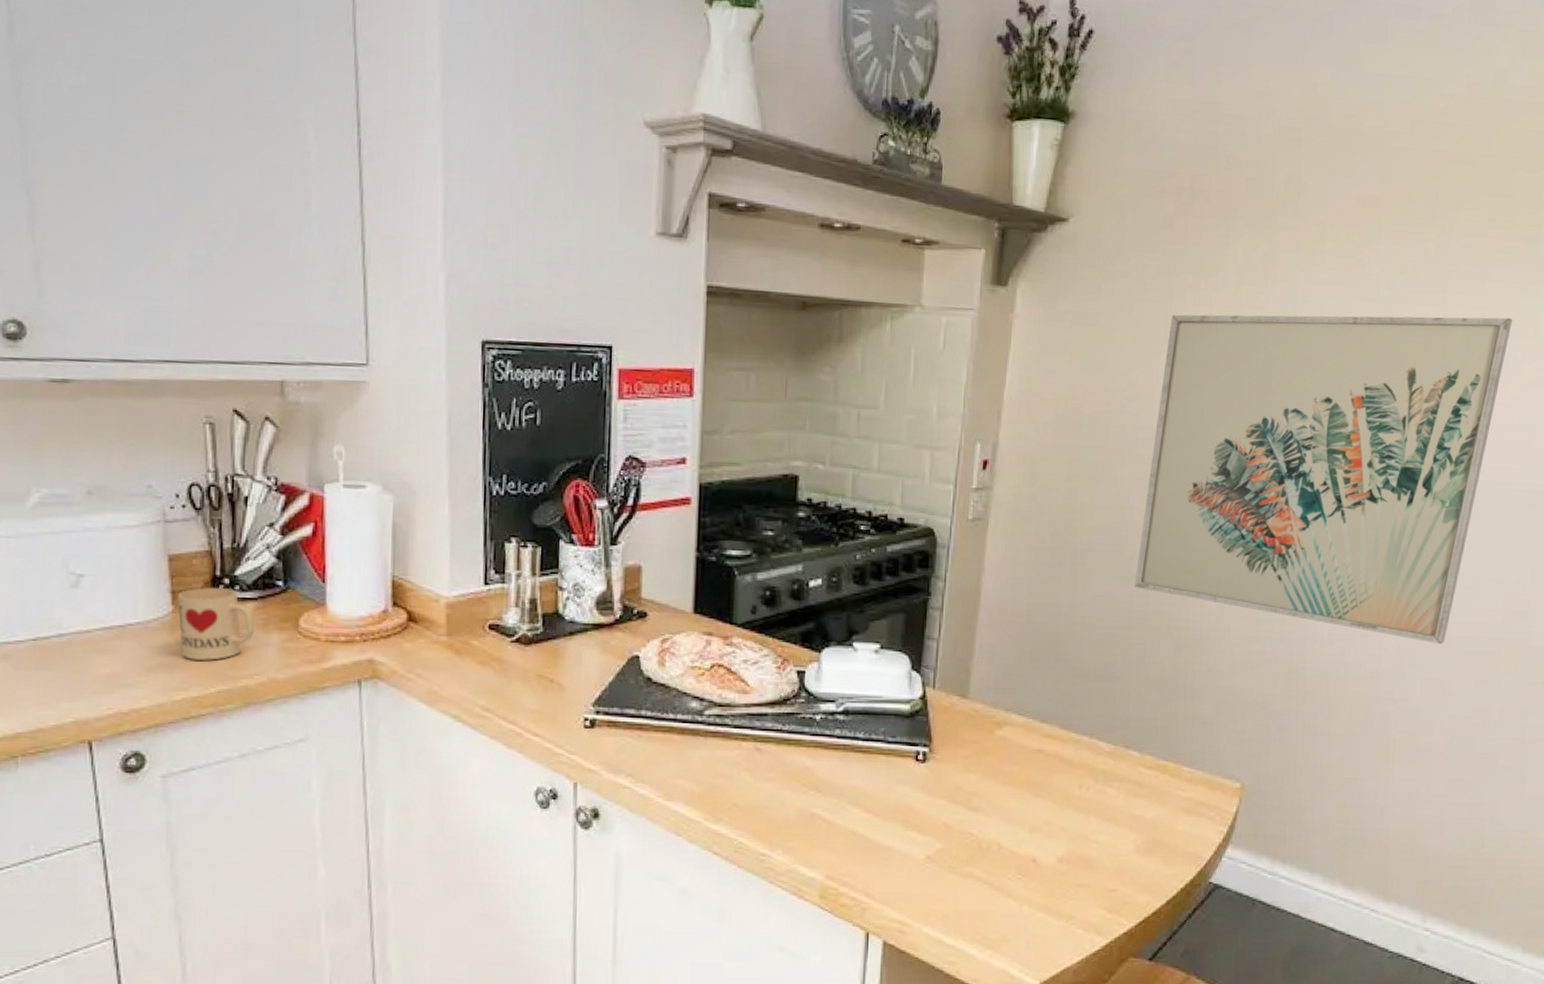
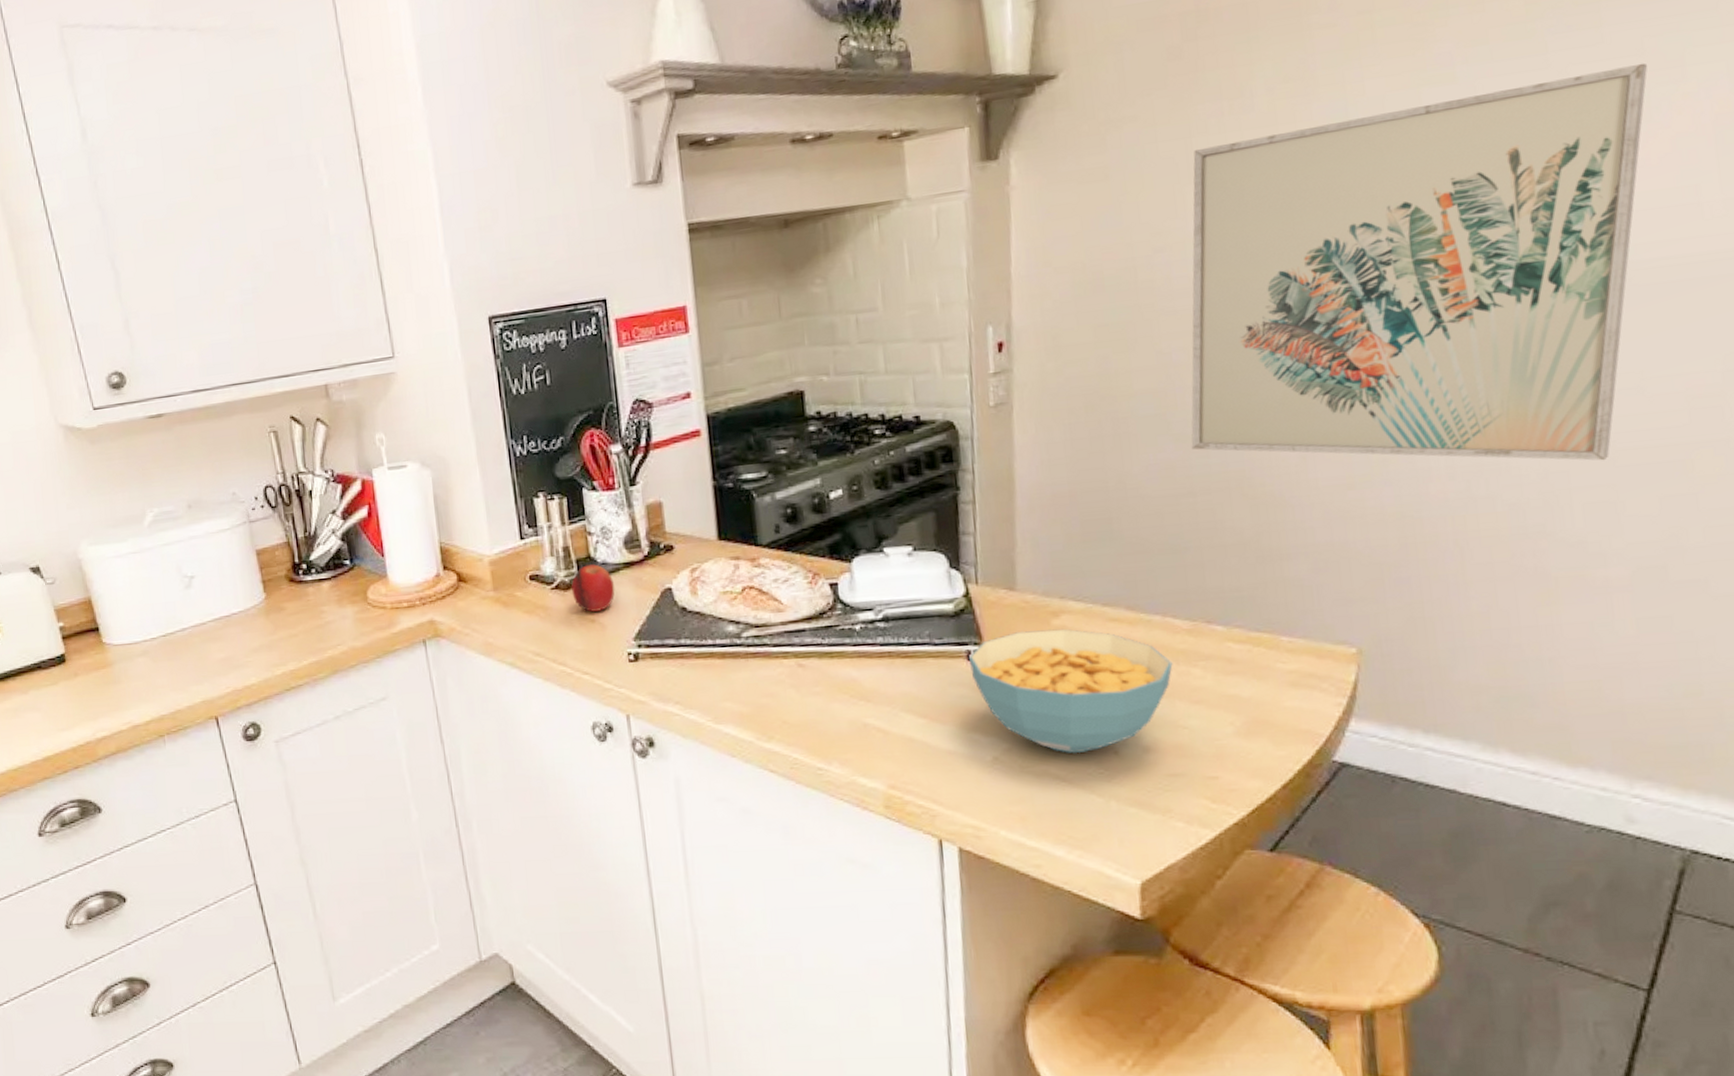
mug: present [178,587,255,660] -> none [268,572,333,638]
fruit: none [533,621,580,671] -> present [571,564,615,612]
cereal bowl: none [916,738,1093,859] -> present [968,628,1173,754]

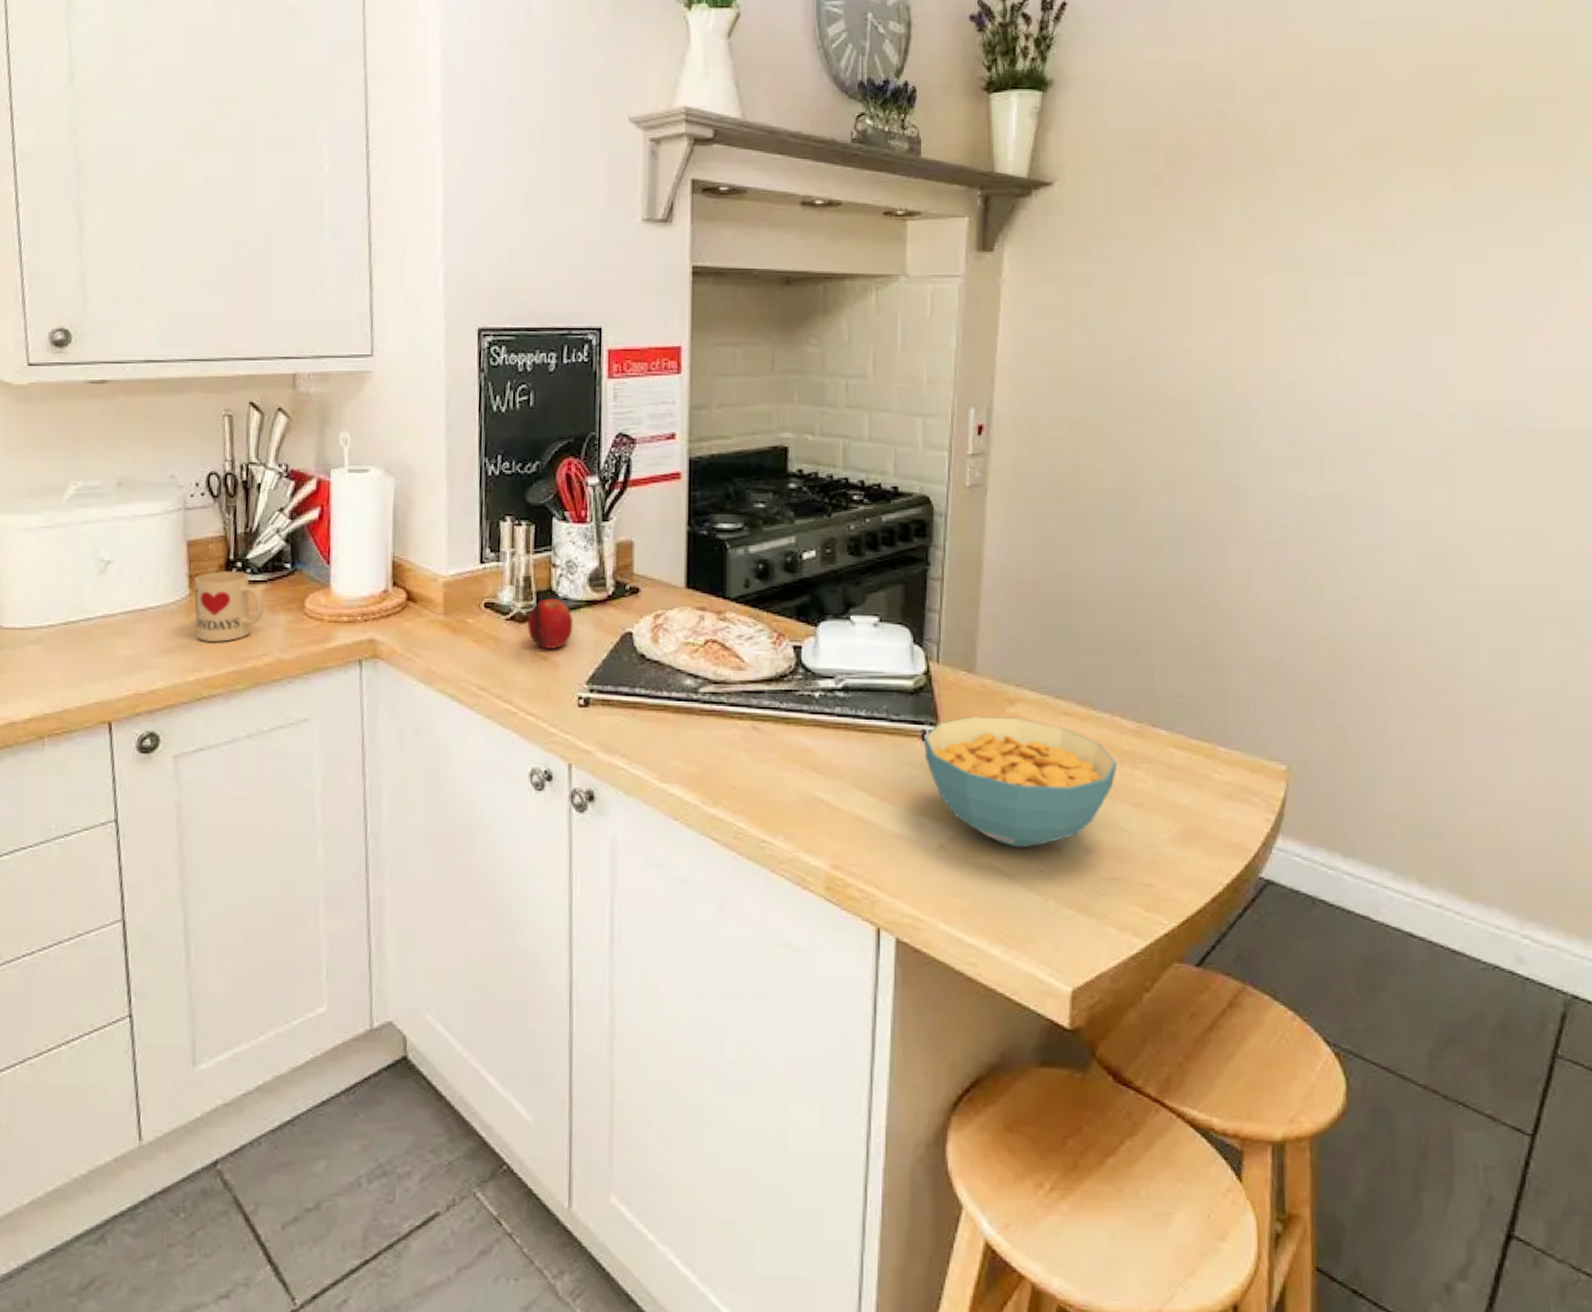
mug: none [268,572,333,638] -> present [194,570,264,642]
wall art: present [1191,63,1647,461] -> none [1149,256,1550,609]

